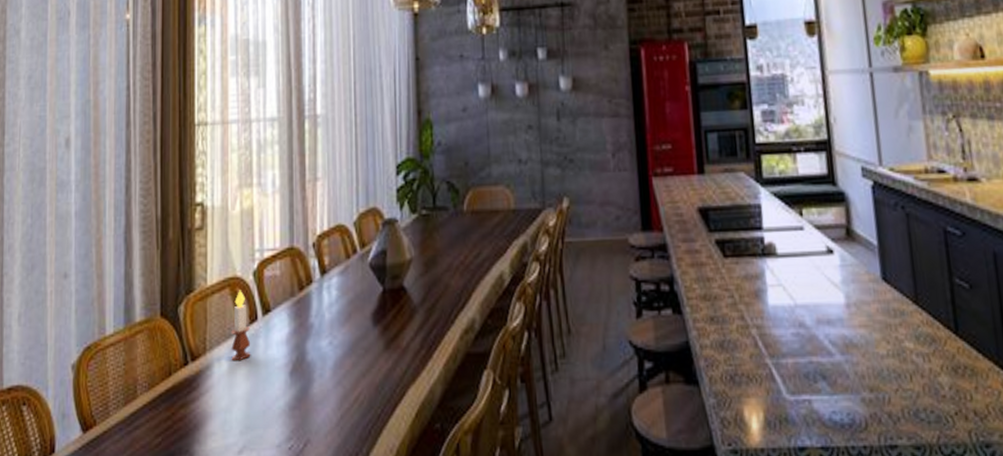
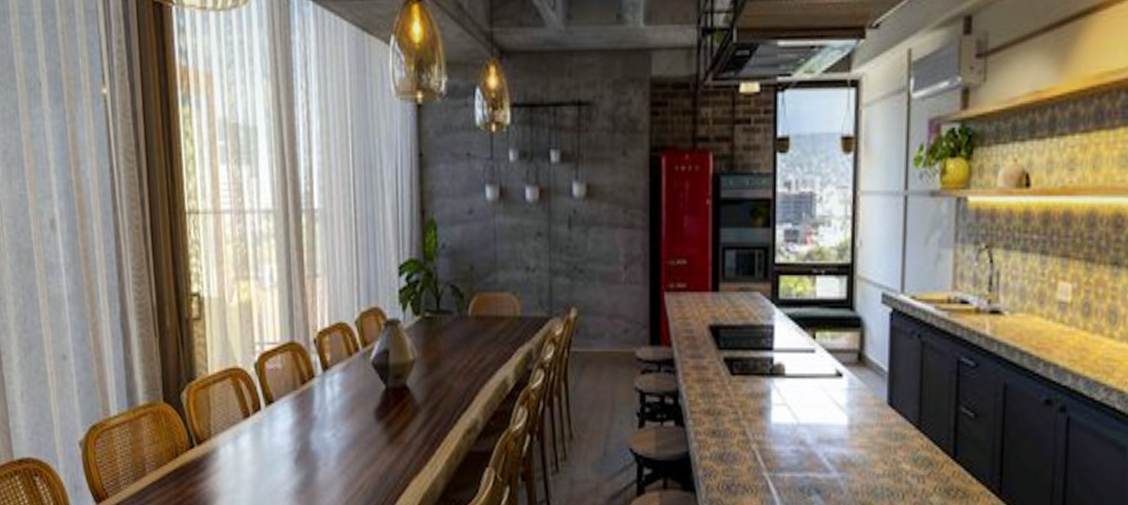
candle: present [231,290,251,360] -> none [235,380,256,446]

